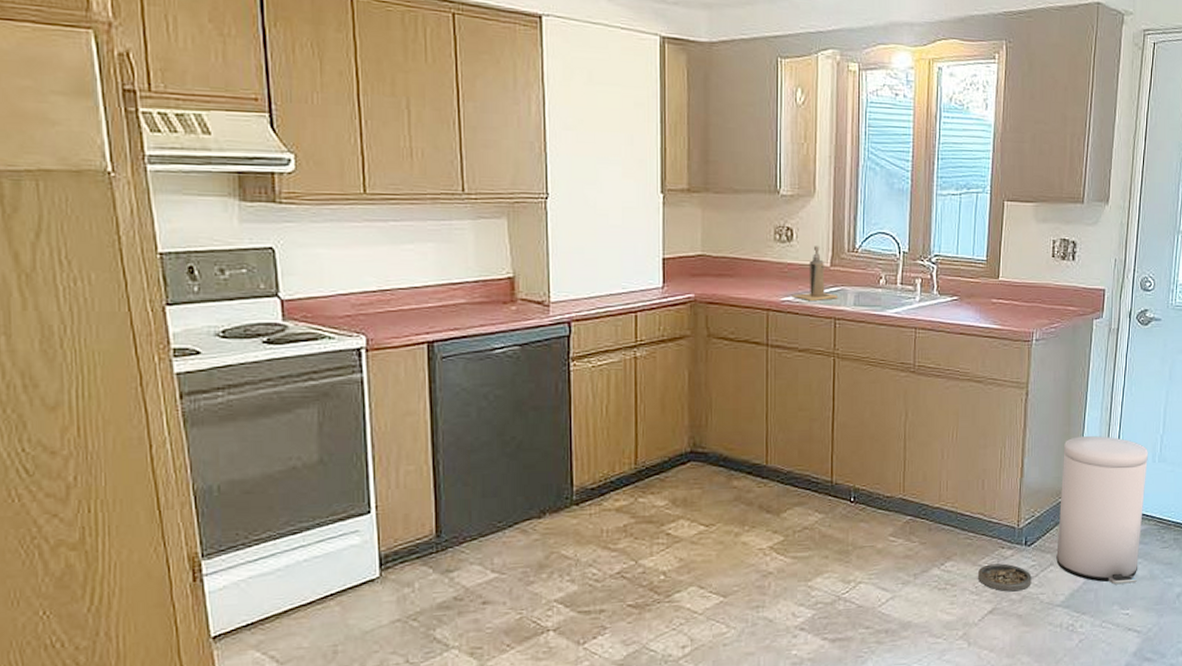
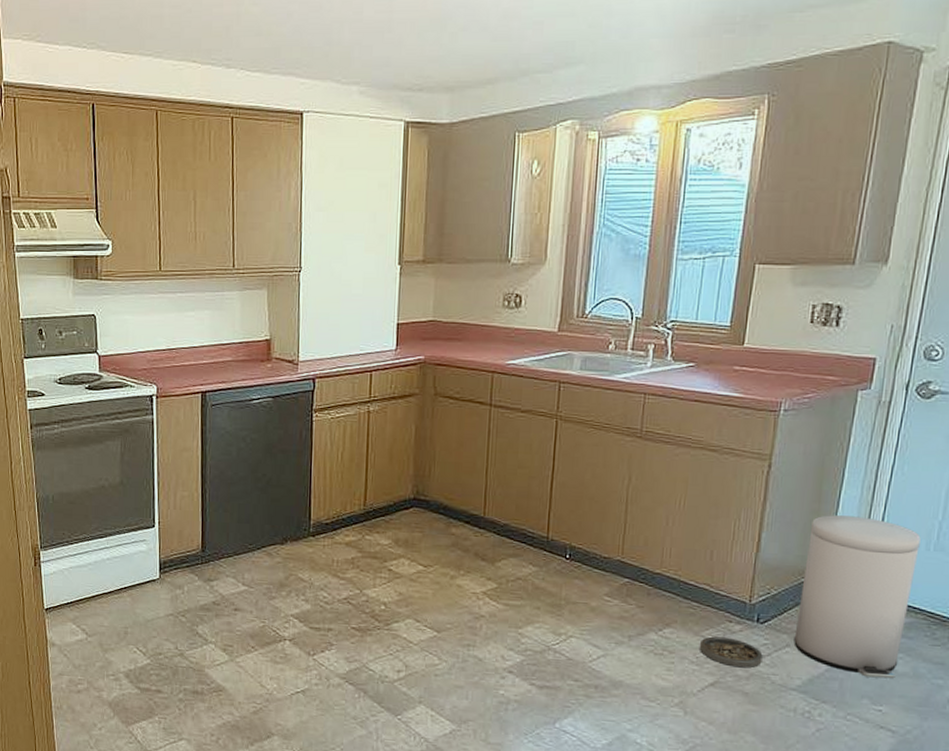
soap dispenser: present [792,246,838,302] -> none [517,312,564,365]

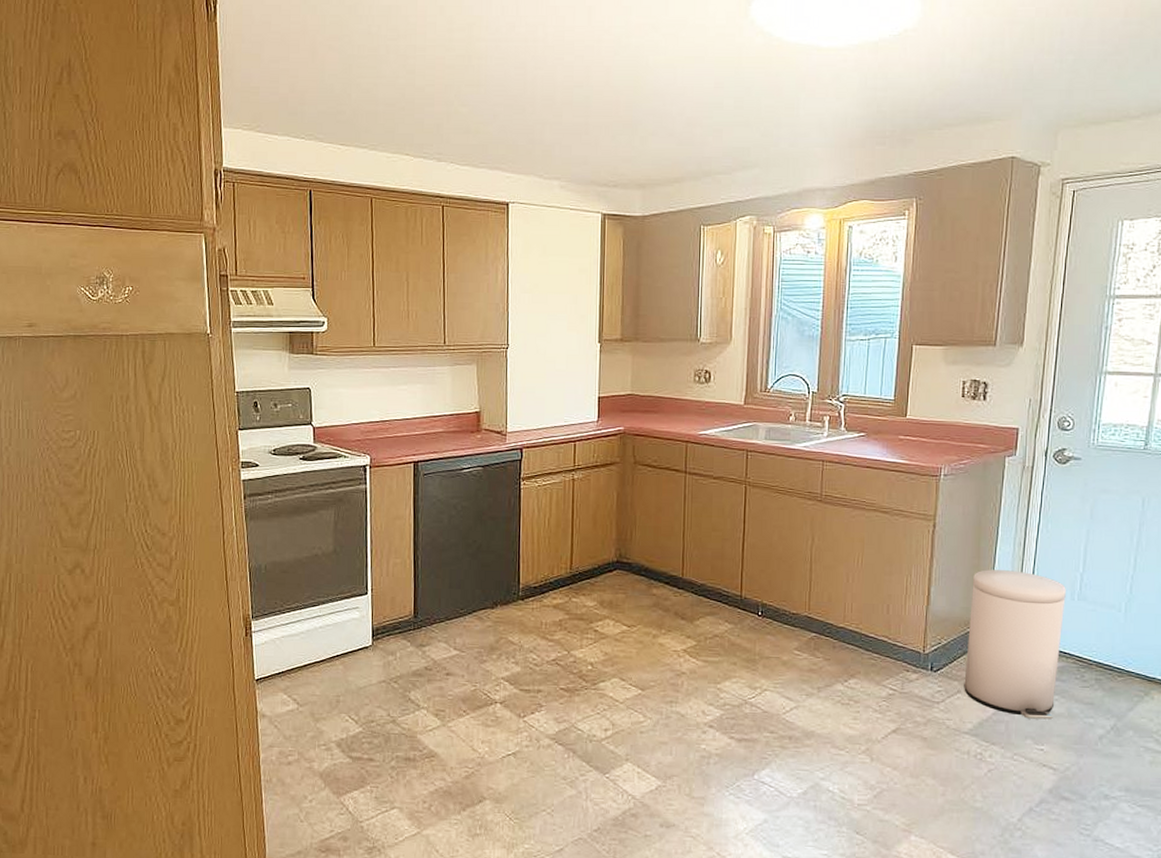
pet bowl: present [700,636,763,668] -> none [882,685,937,715]

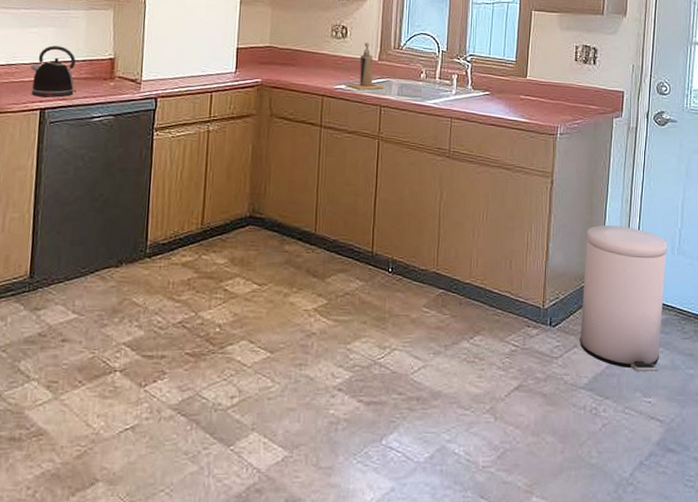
kettle: none [403,401,446,451] -> present [30,45,77,98]
soap dispenser: none [708,387,750,435] -> present [344,43,384,90]

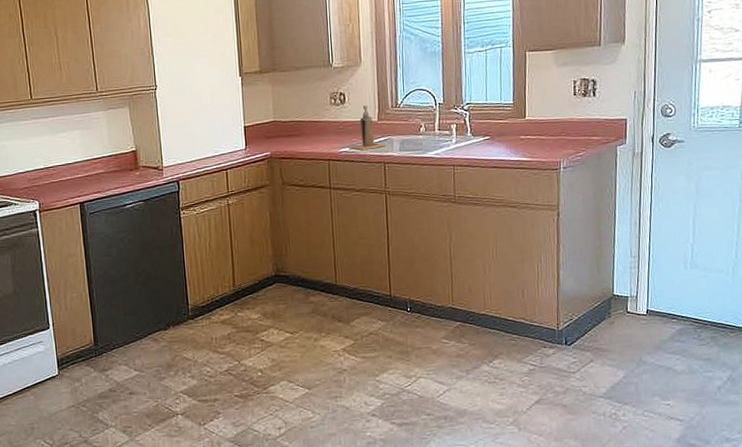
kettle: present [30,45,77,98] -> none [65,146,108,193]
pedal bin: present [580,225,667,372] -> none [595,247,680,379]

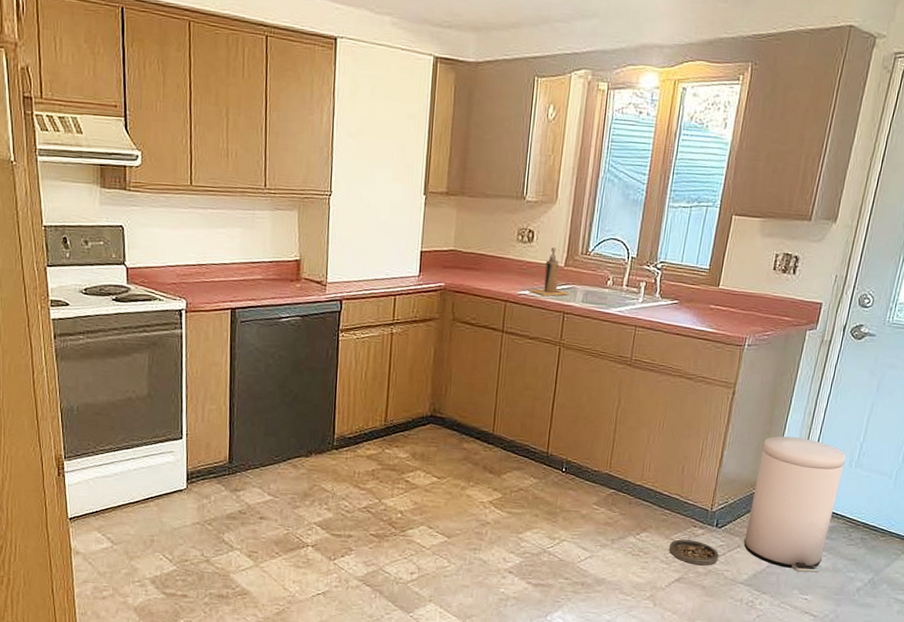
pet bowl: none [524,360,574,385] -> present [669,539,719,566]
pedal bin: none [595,247,680,379] -> present [744,436,846,573]

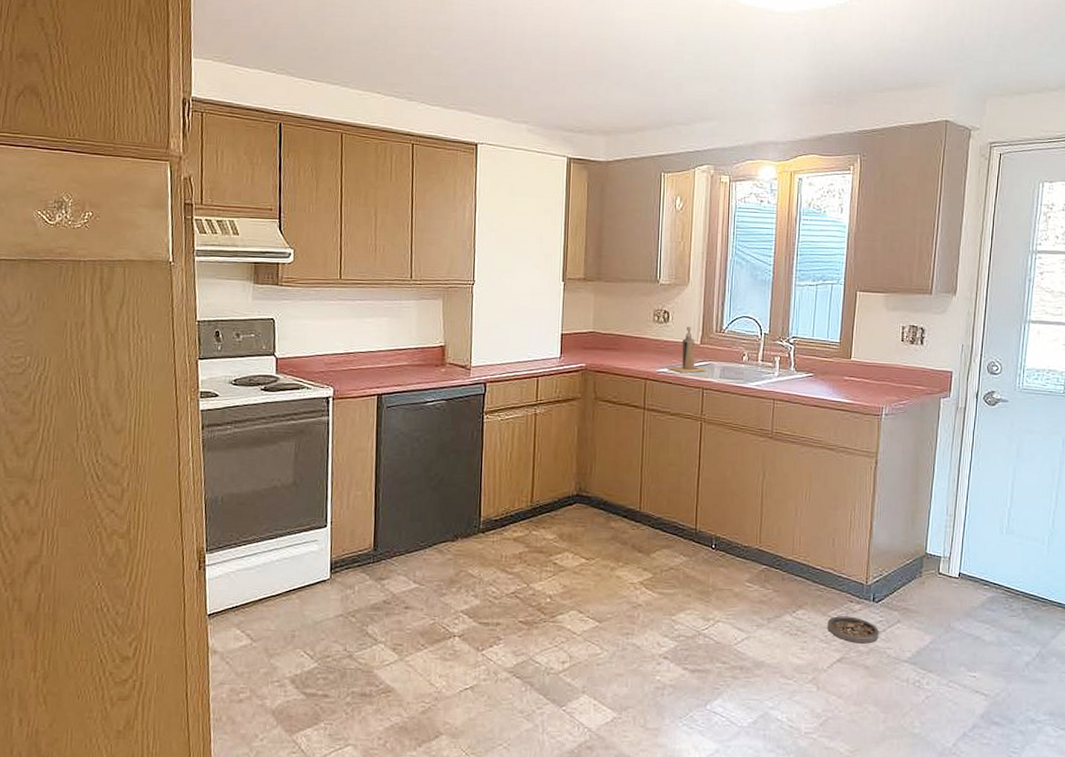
pedal bin: present [744,436,846,573] -> none [903,504,995,648]

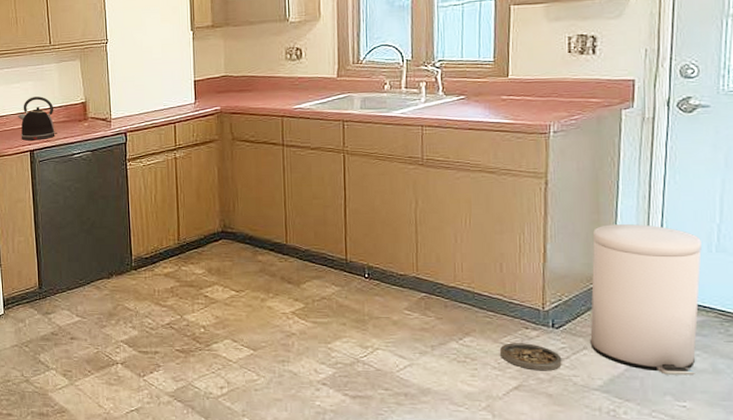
kettle: none [367,334,410,384] -> present [18,96,57,141]
soap dispenser: present [666,327,706,373] -> none [303,61,345,108]
pedal bin: none [903,504,995,648] -> present [590,224,702,376]

